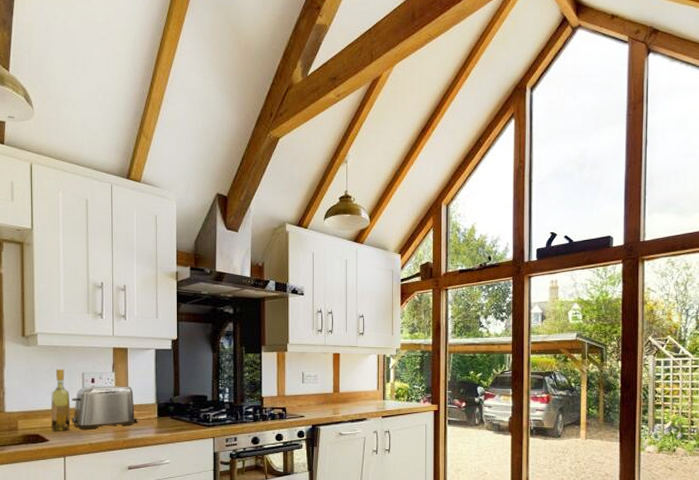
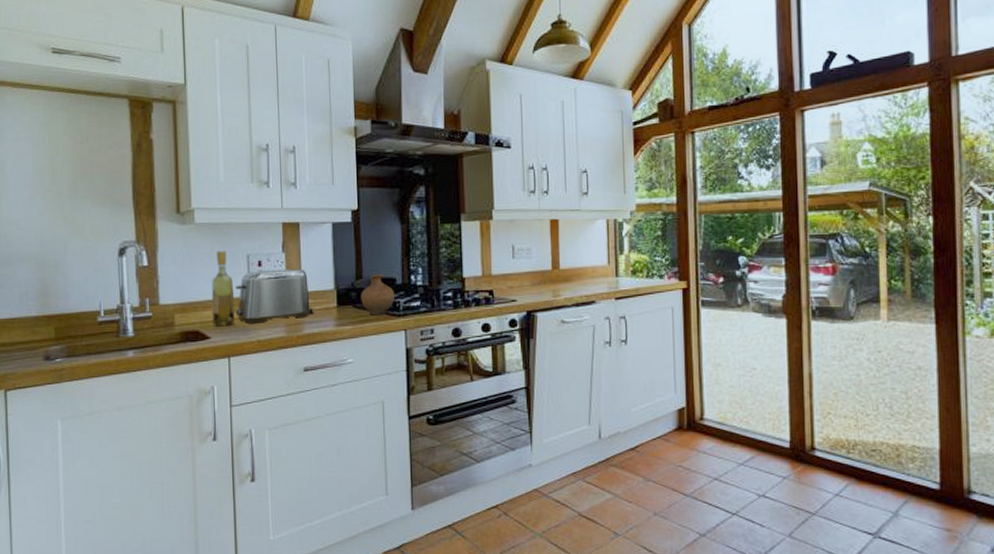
ceramic jug: none [177,391,205,425] -> present [361,273,394,316]

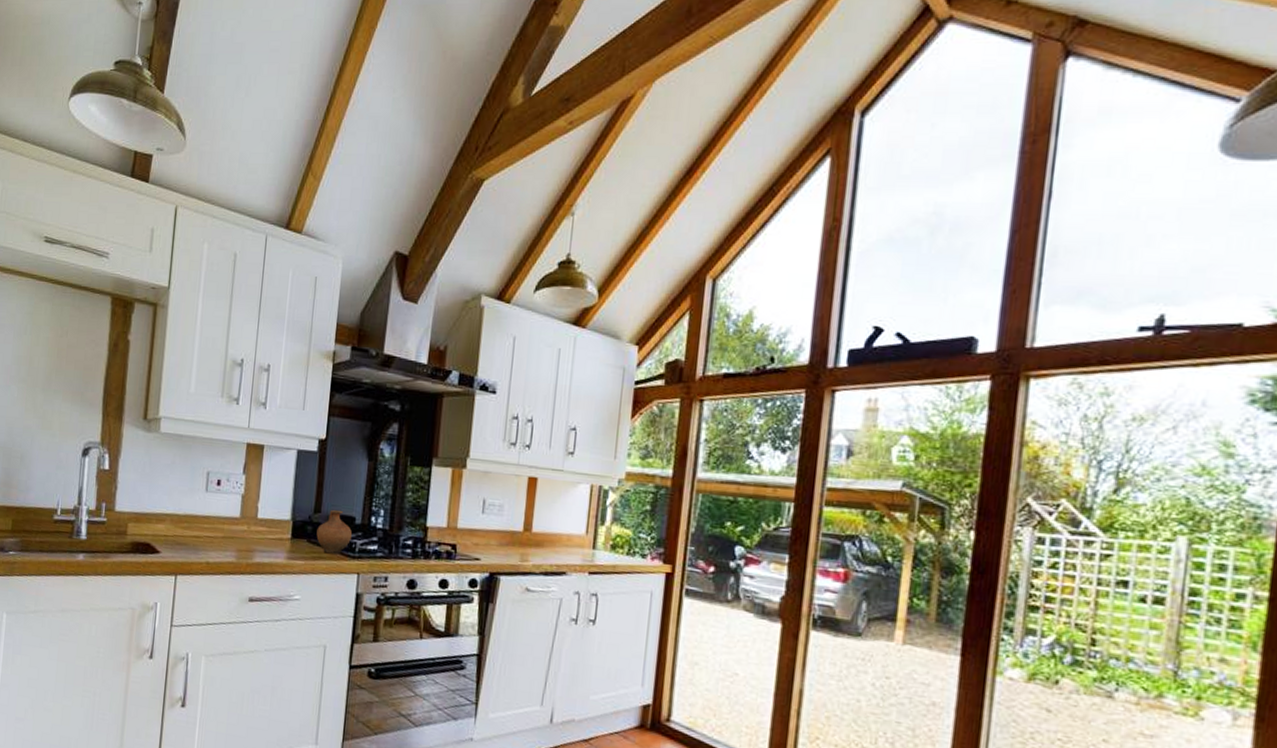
bottle: present [212,250,235,327] -> none [164,463,190,543]
toaster: present [235,269,315,325] -> none [189,490,269,546]

